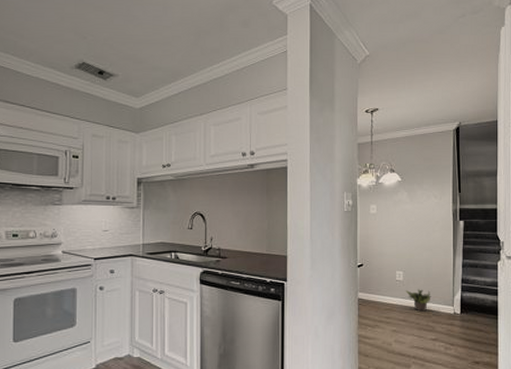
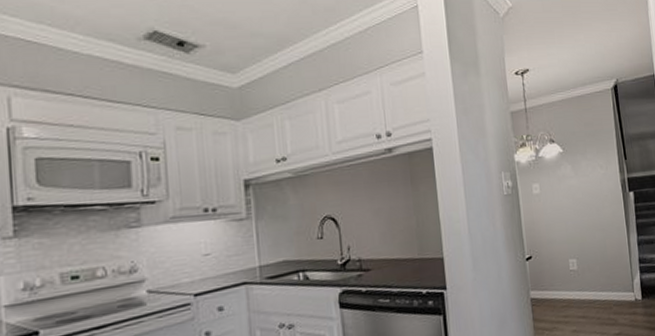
potted plant: present [405,289,431,312] -> none [581,277,610,304]

